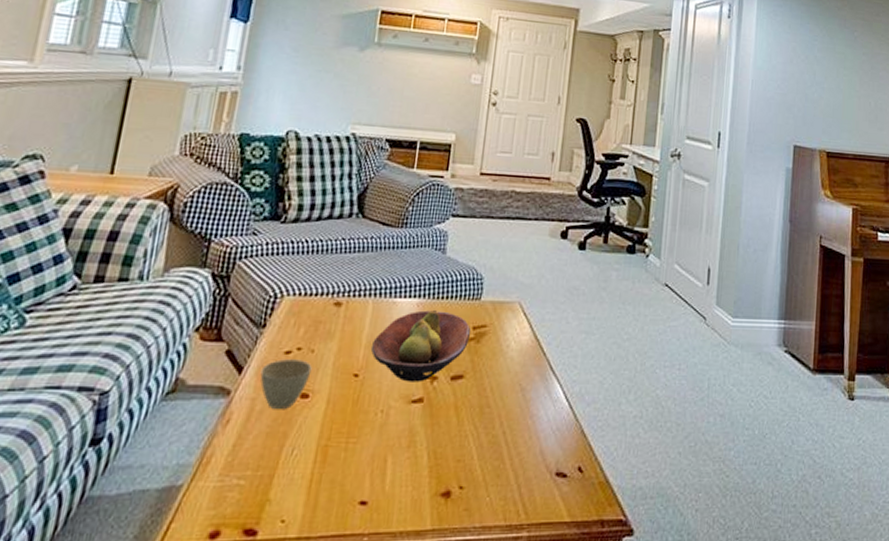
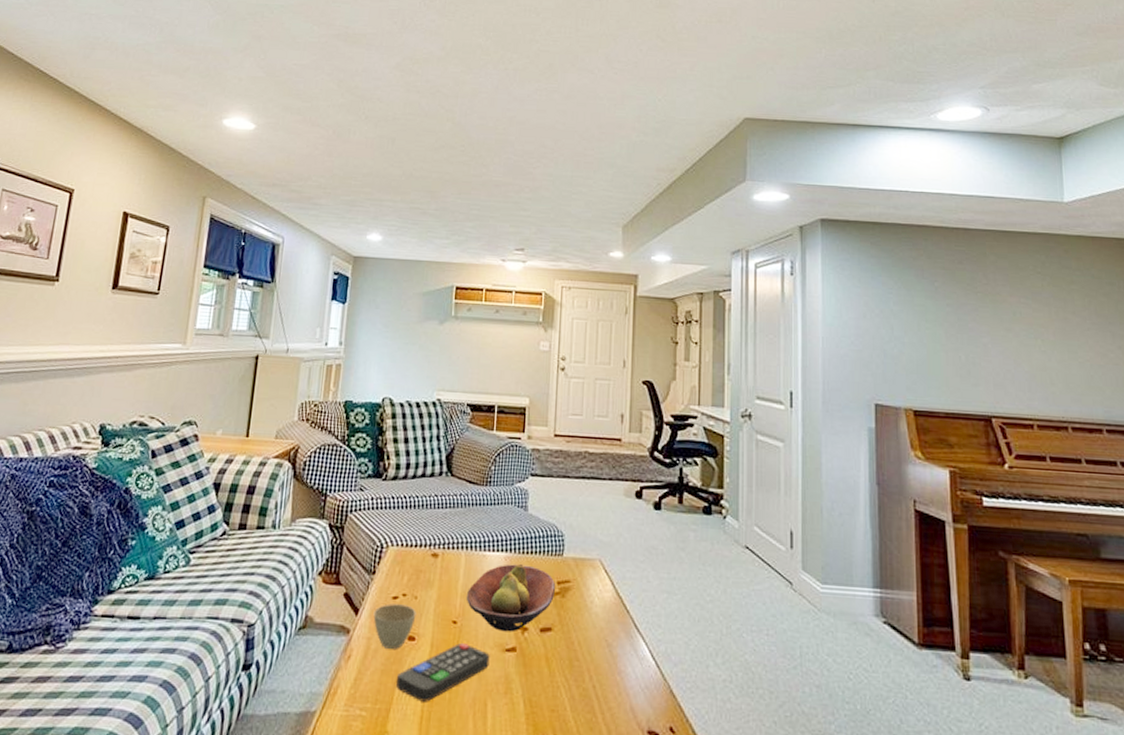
remote control: none [283,396,394,464] -> present [396,642,490,702]

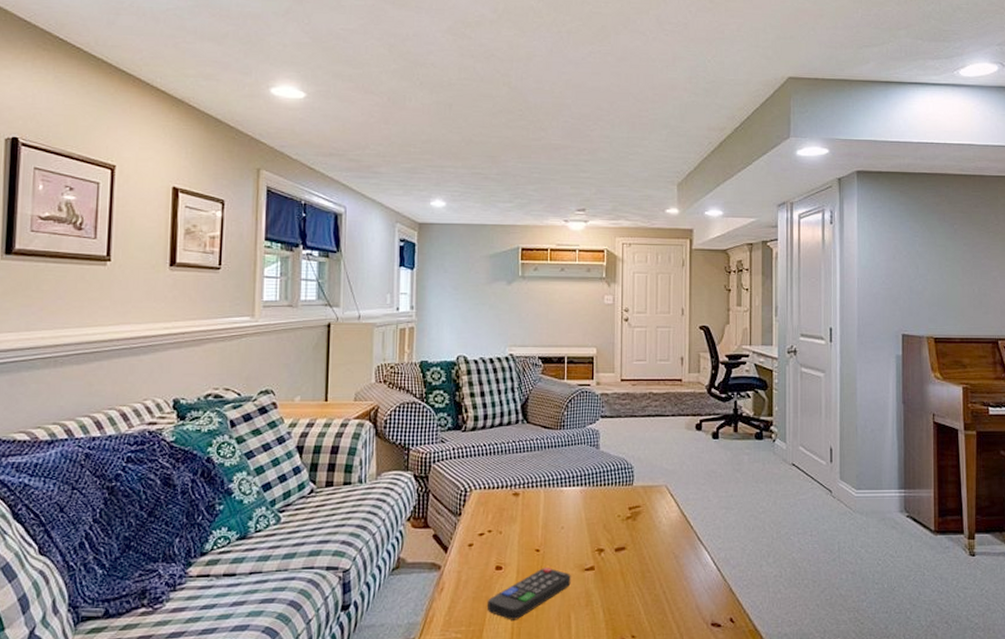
cup: present [373,603,416,649] -> none [462,540,502,579]
fruit bowl: present [467,563,556,632] -> none [548,495,628,554]

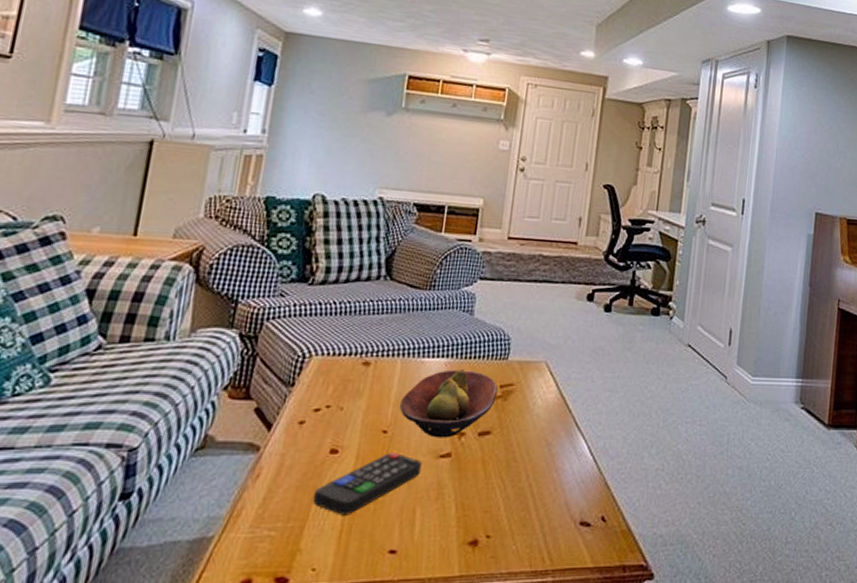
fruit bowl: none [548,495,628,554] -> present [400,368,498,438]

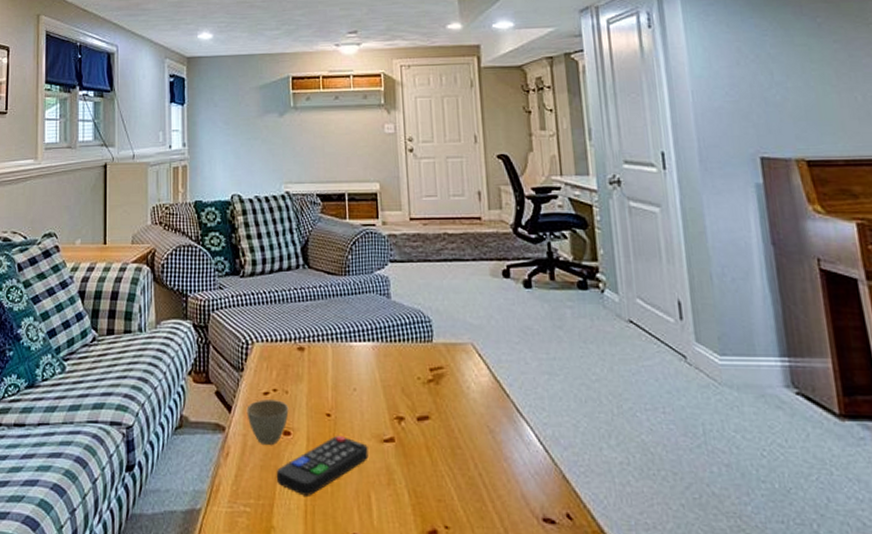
cup: none [289,416,341,464] -> present [246,399,289,445]
fruit bowl: present [400,368,498,438] -> none [338,352,429,423]

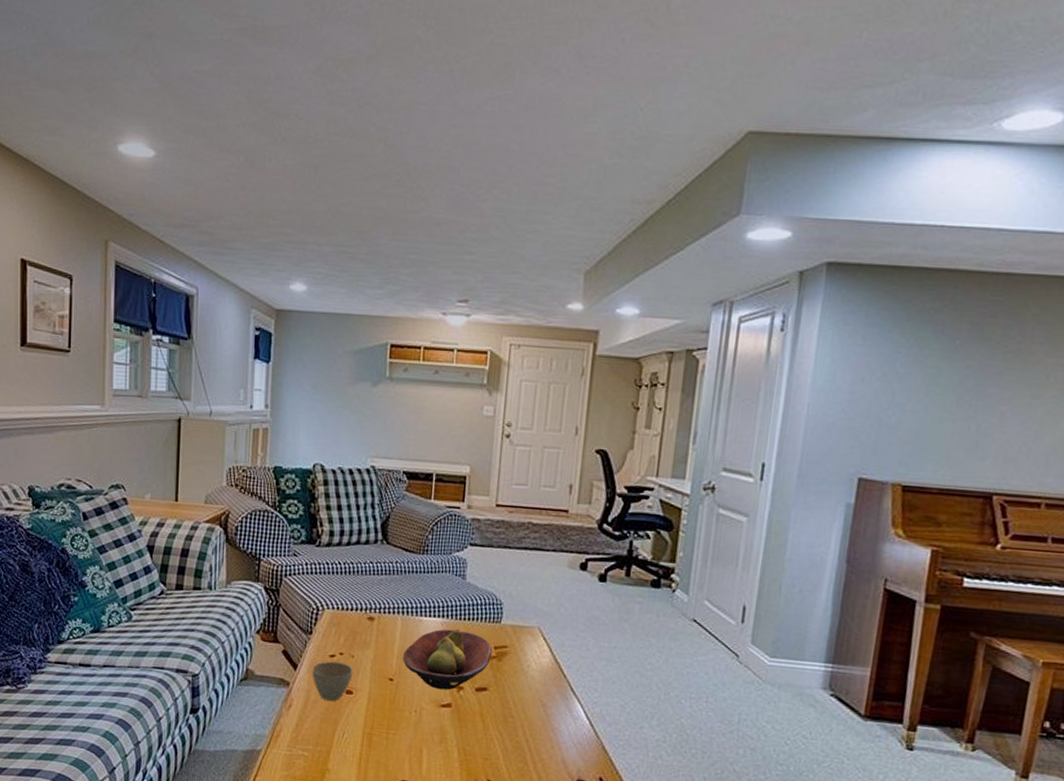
remote control: present [277,435,369,496] -> none [336,697,426,747]
fruit bowl: none [338,352,429,423] -> present [403,628,493,690]

